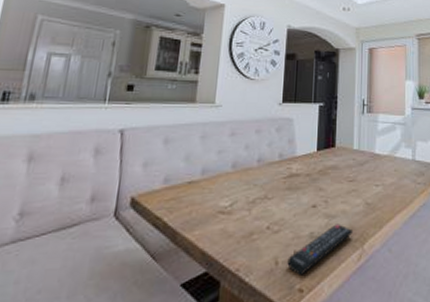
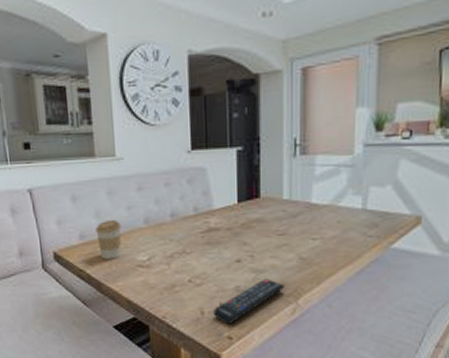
coffee cup: none [181,163,209,205] -> present [95,219,122,259]

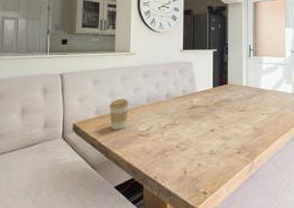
remote control: present [213,278,286,325] -> none [193,144,245,182]

